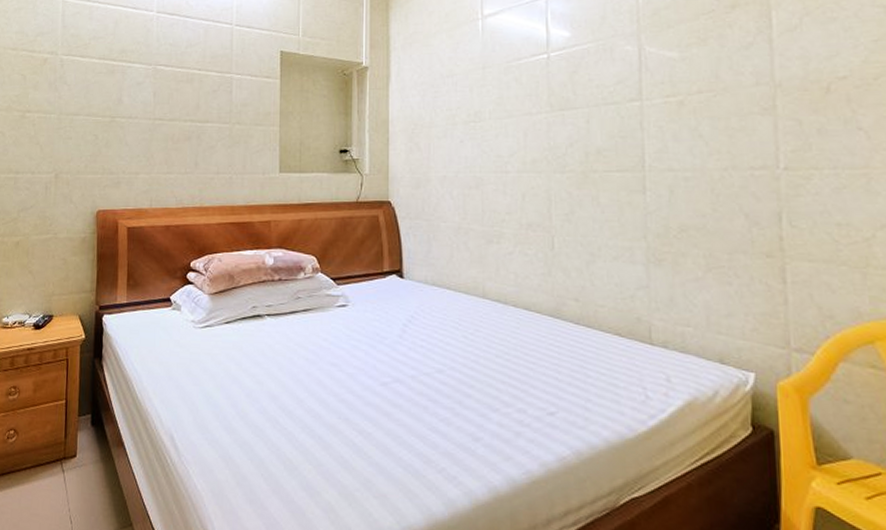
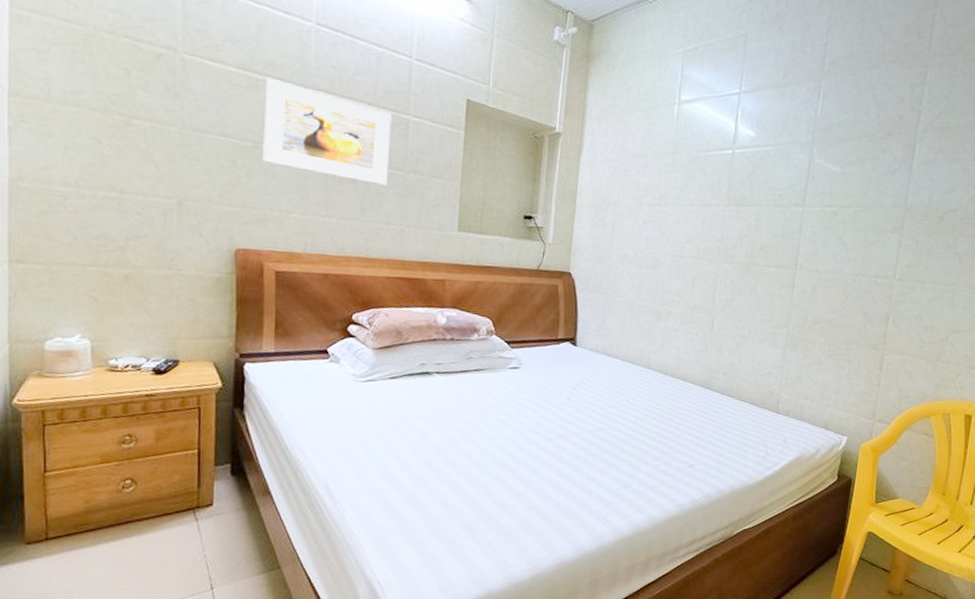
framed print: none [117,62,218,139] -> present [262,77,392,185]

